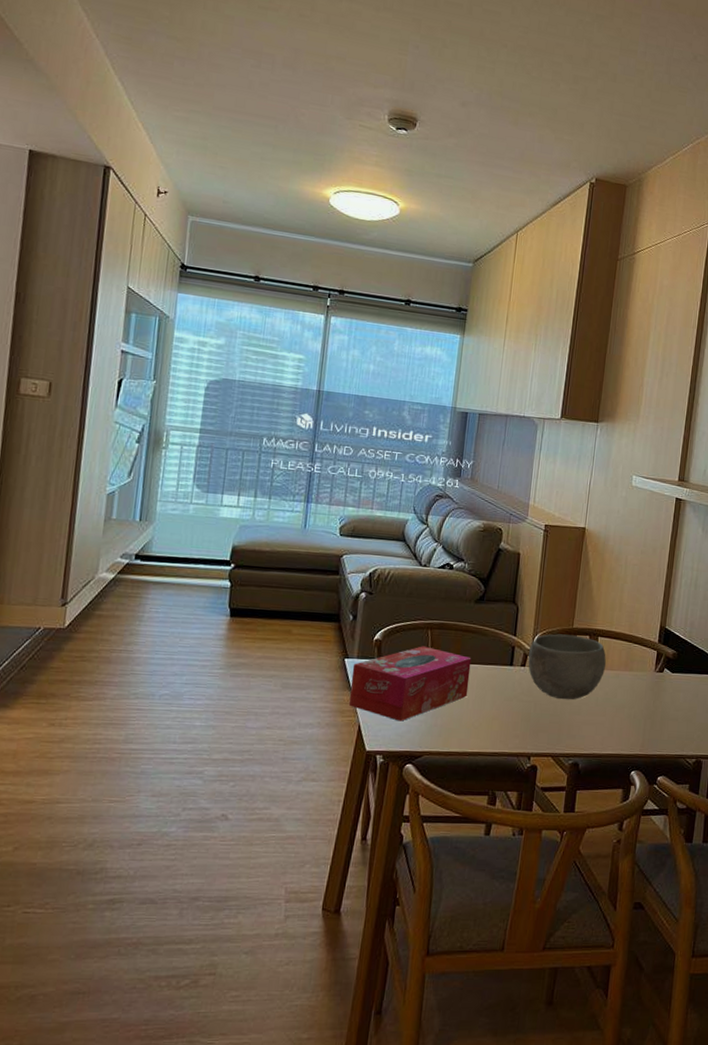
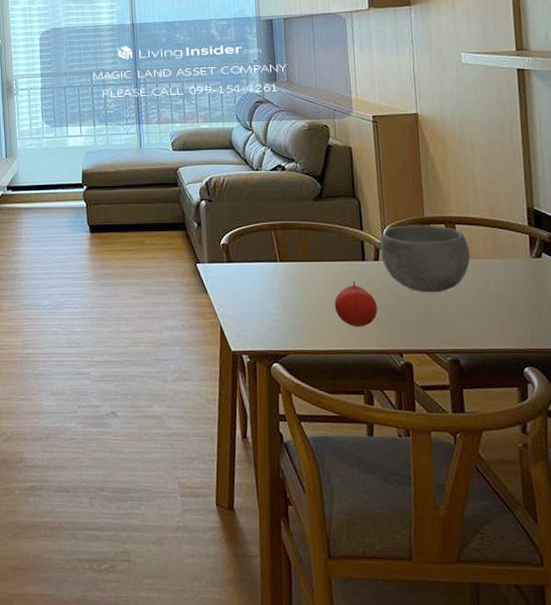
tissue box: present [348,646,472,721] -> none [205,247,323,321]
fruit: none [476,685,516,730] -> present [334,281,378,327]

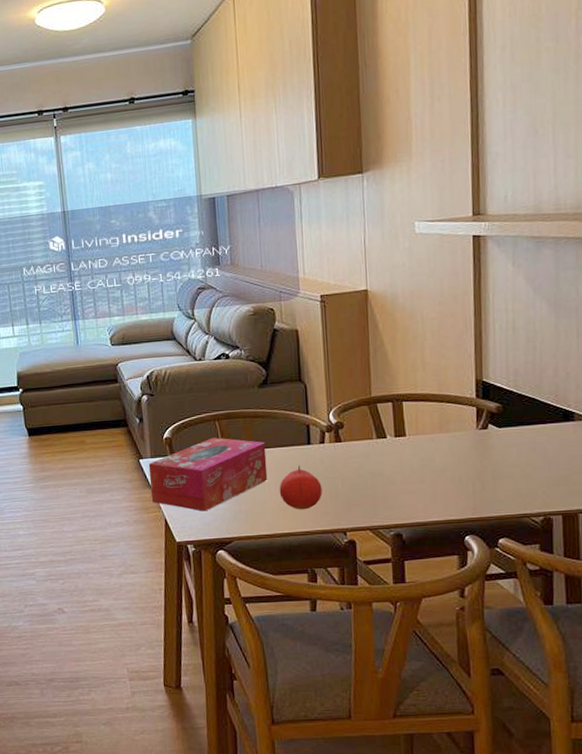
tissue box: none [205,247,323,321] -> present [148,437,268,512]
bowl: present [380,225,471,293] -> none [326,404,417,472]

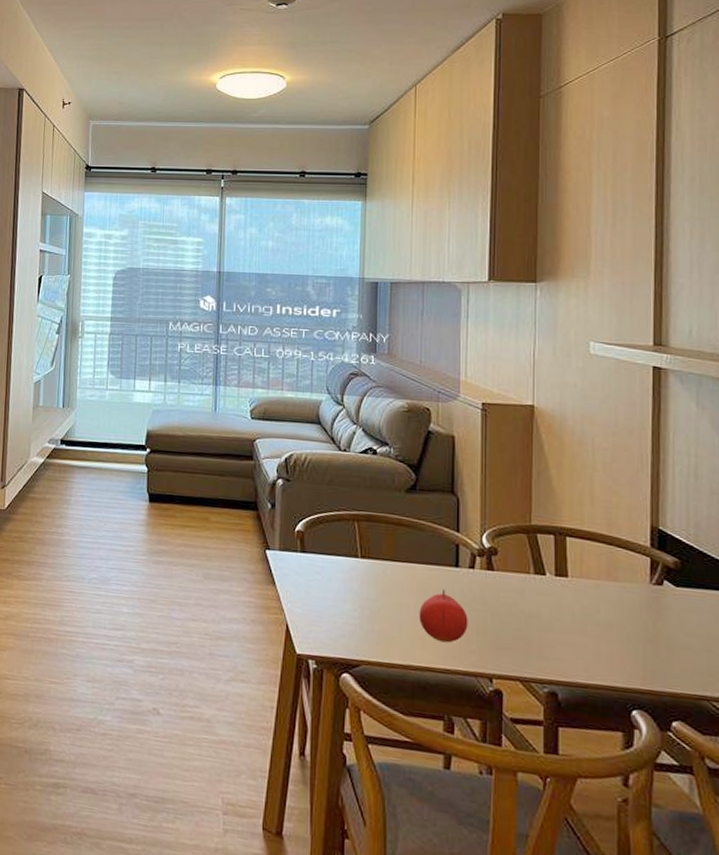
tissue box: present [148,437,268,512] -> none [273,539,408,624]

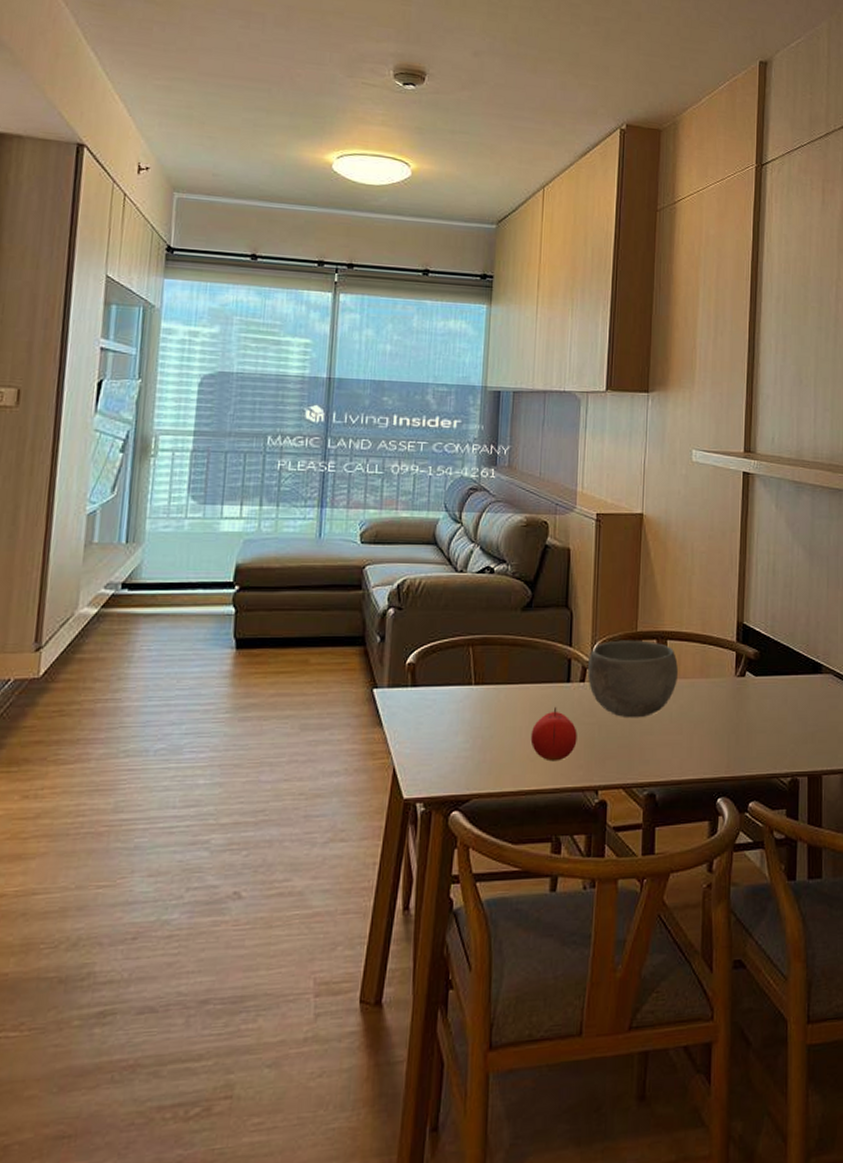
bowl: none [478,531,581,613] -> present [588,640,679,718]

